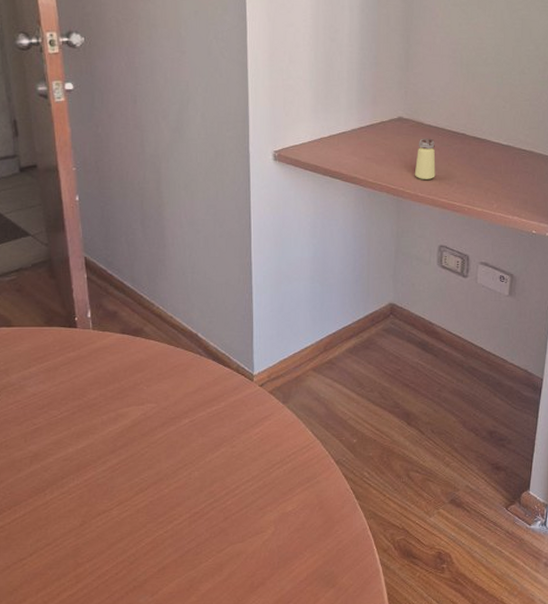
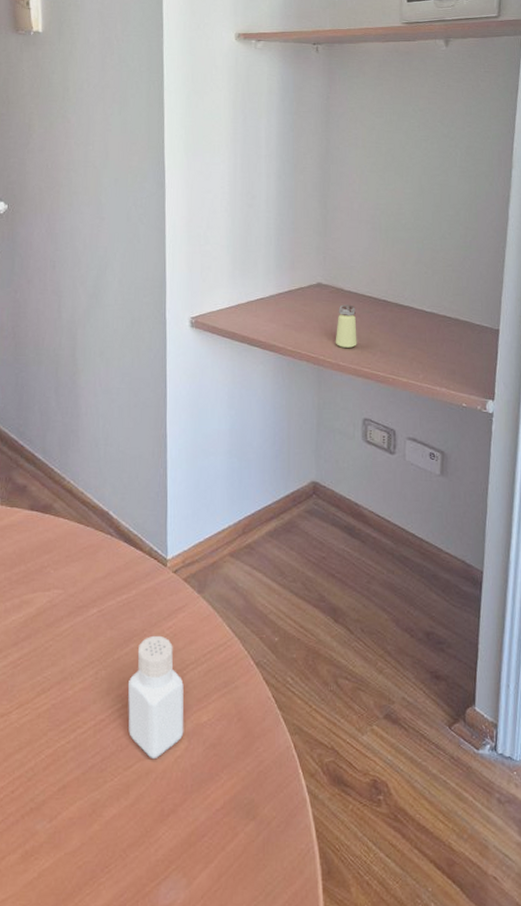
pepper shaker: none [220,440,271,543] -> present [128,635,184,760]

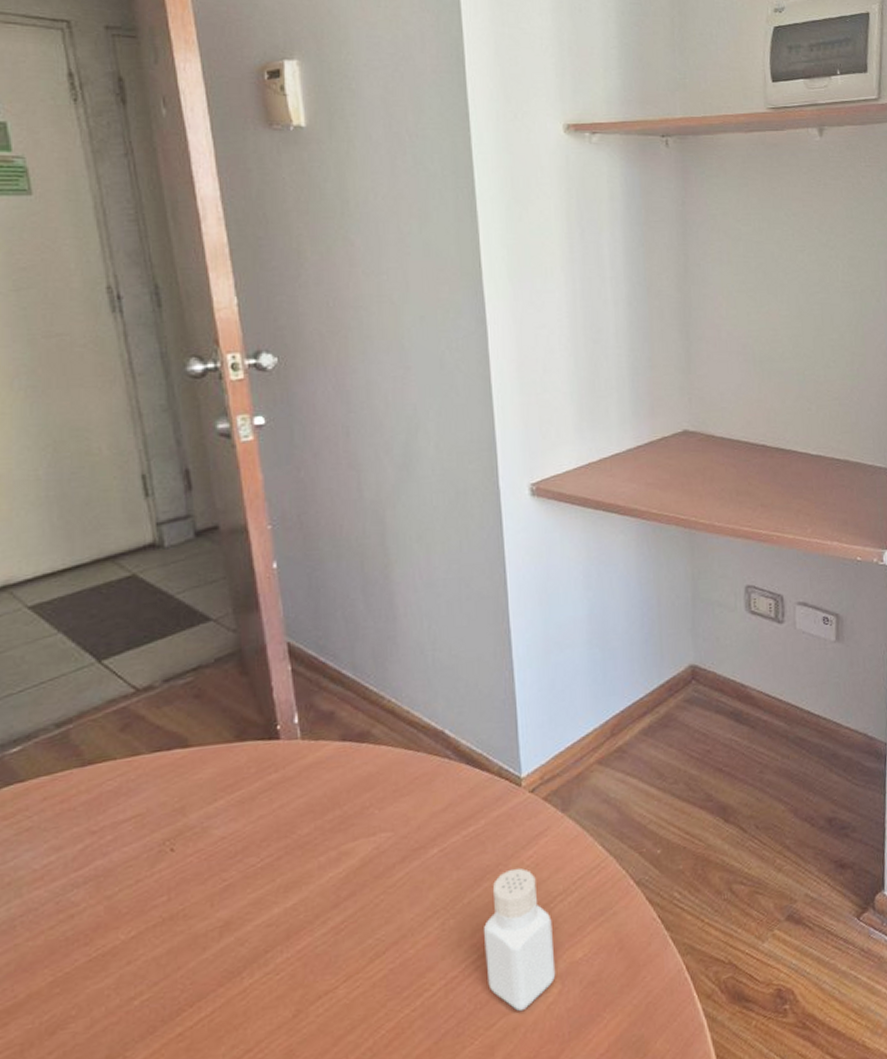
saltshaker: present [335,304,357,348] -> none [708,453,734,505]

